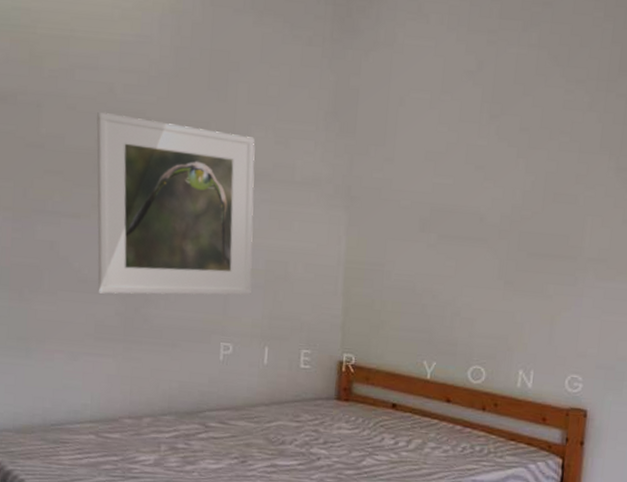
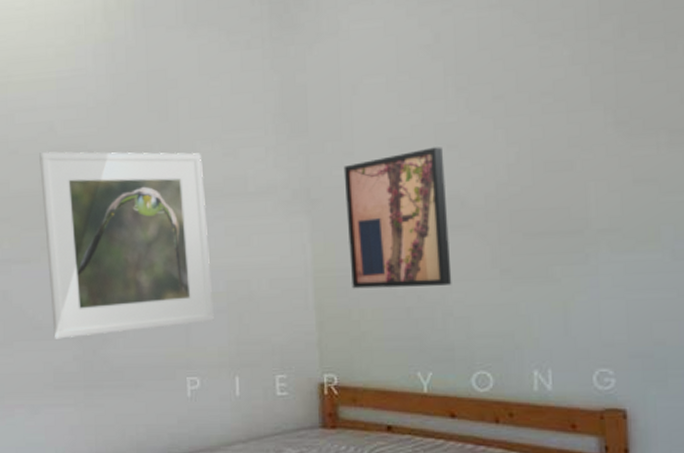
wall art: none [377,165,471,289] -> present [343,147,452,289]

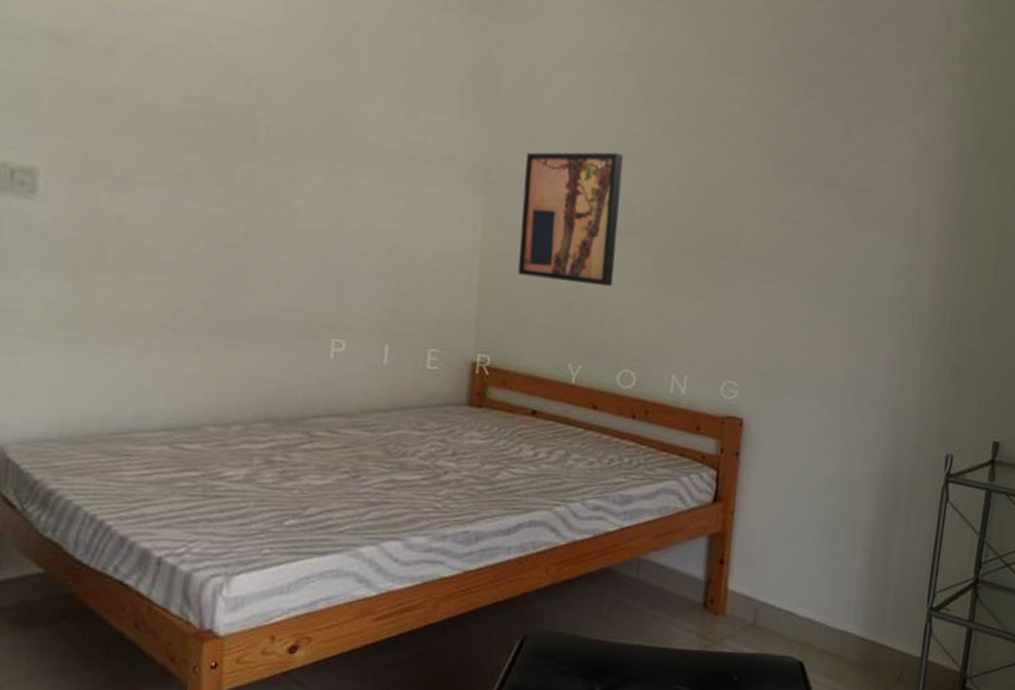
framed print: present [39,151,214,339] -> none [179,65,379,285]

